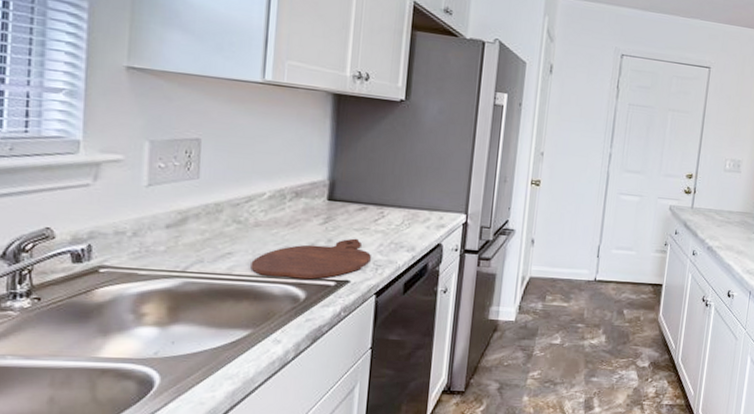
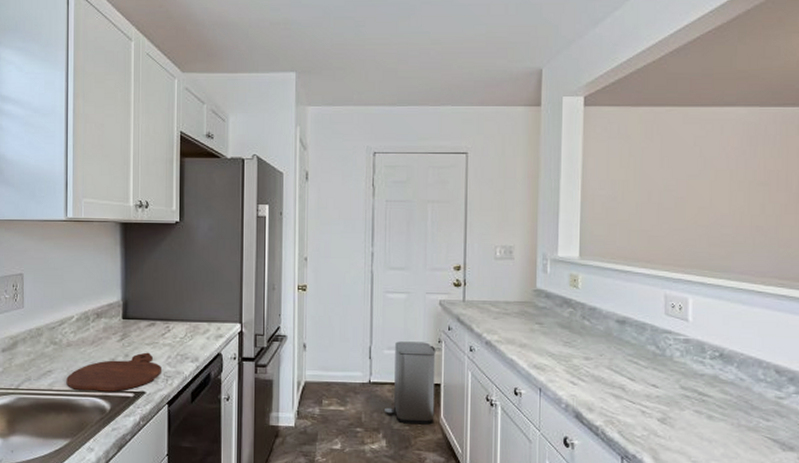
pedal bin: none [607,242,662,322] -> present [385,341,436,425]

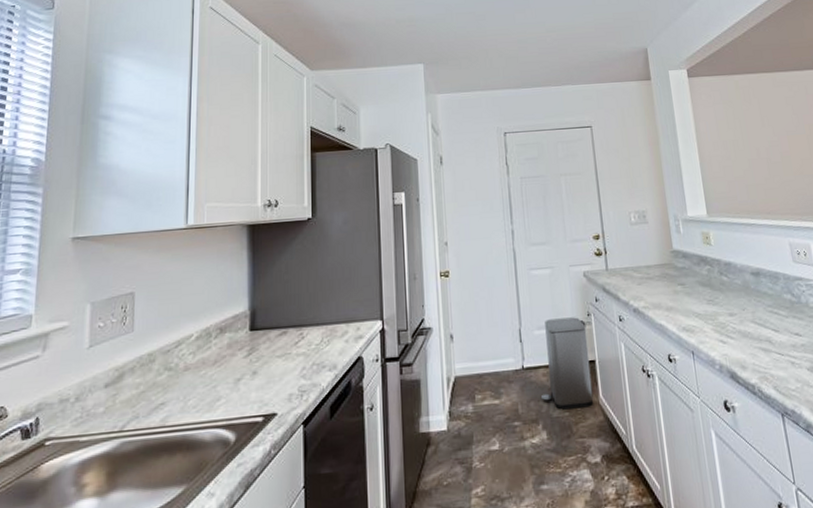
cutting board: present [66,352,161,392] -> none [182,365,295,422]

